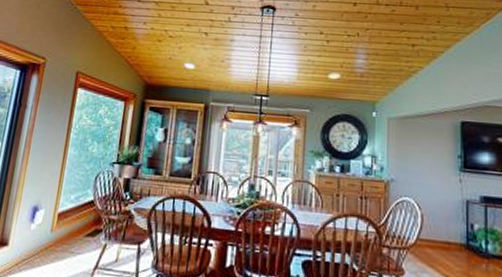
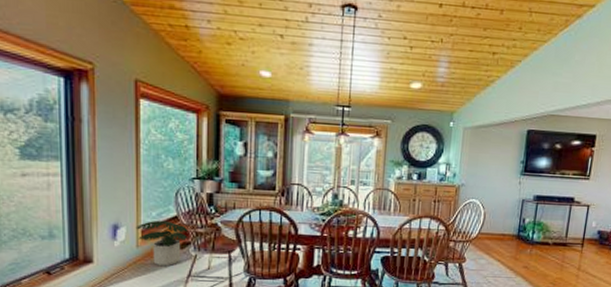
potted plant: none [53,203,102,255] -> present [135,220,190,267]

